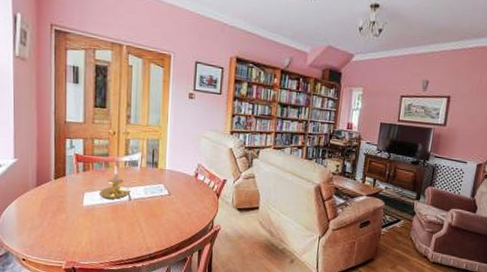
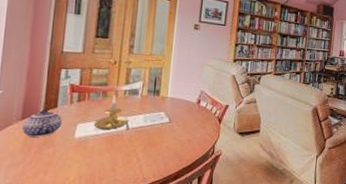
teapot: none [38,177,71,204] -> present [22,109,62,138]

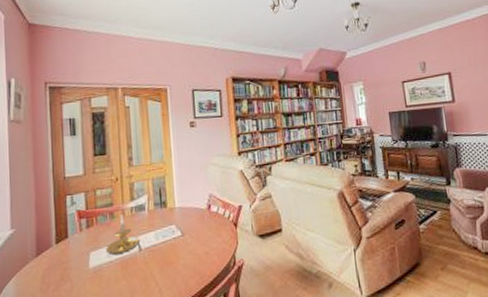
teapot: present [22,109,62,138] -> none [38,241,75,275]

